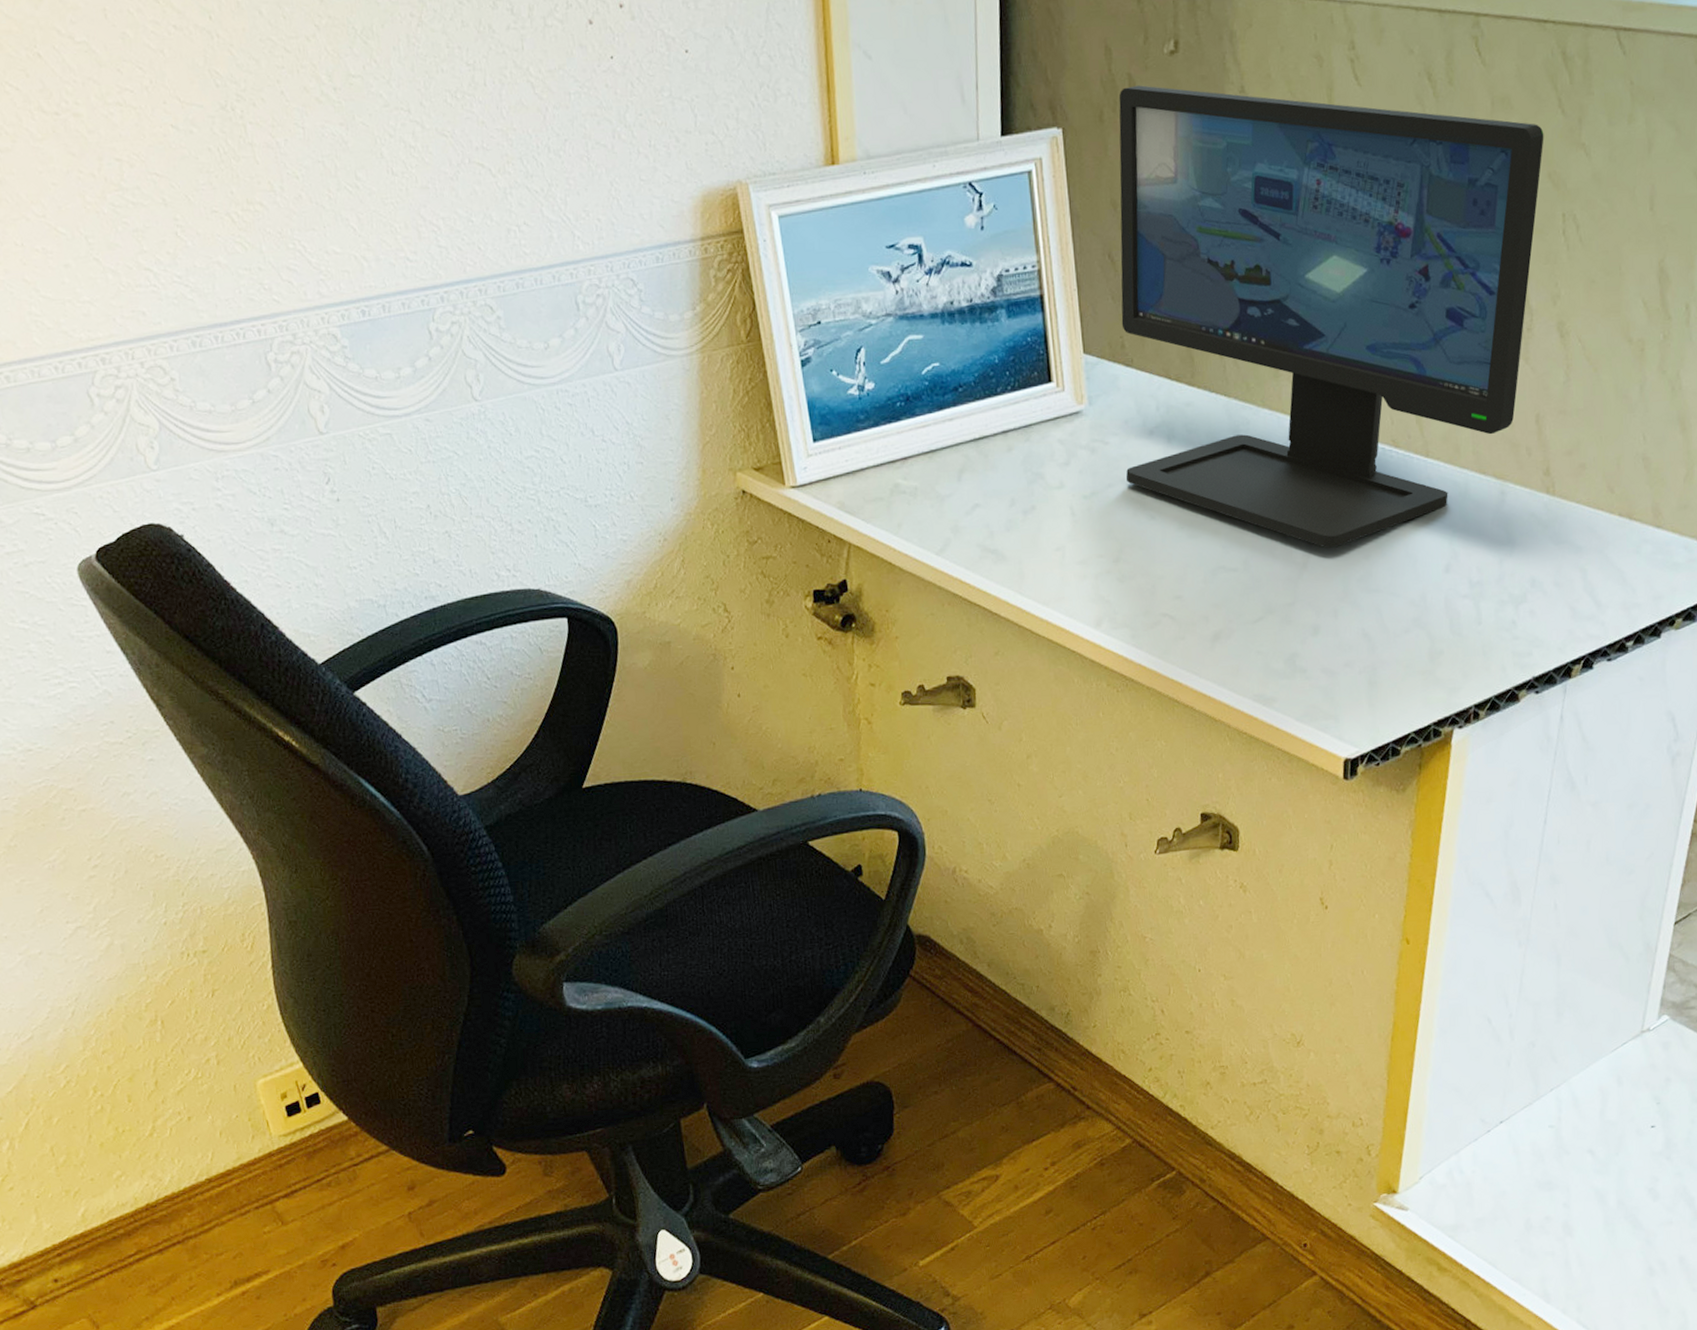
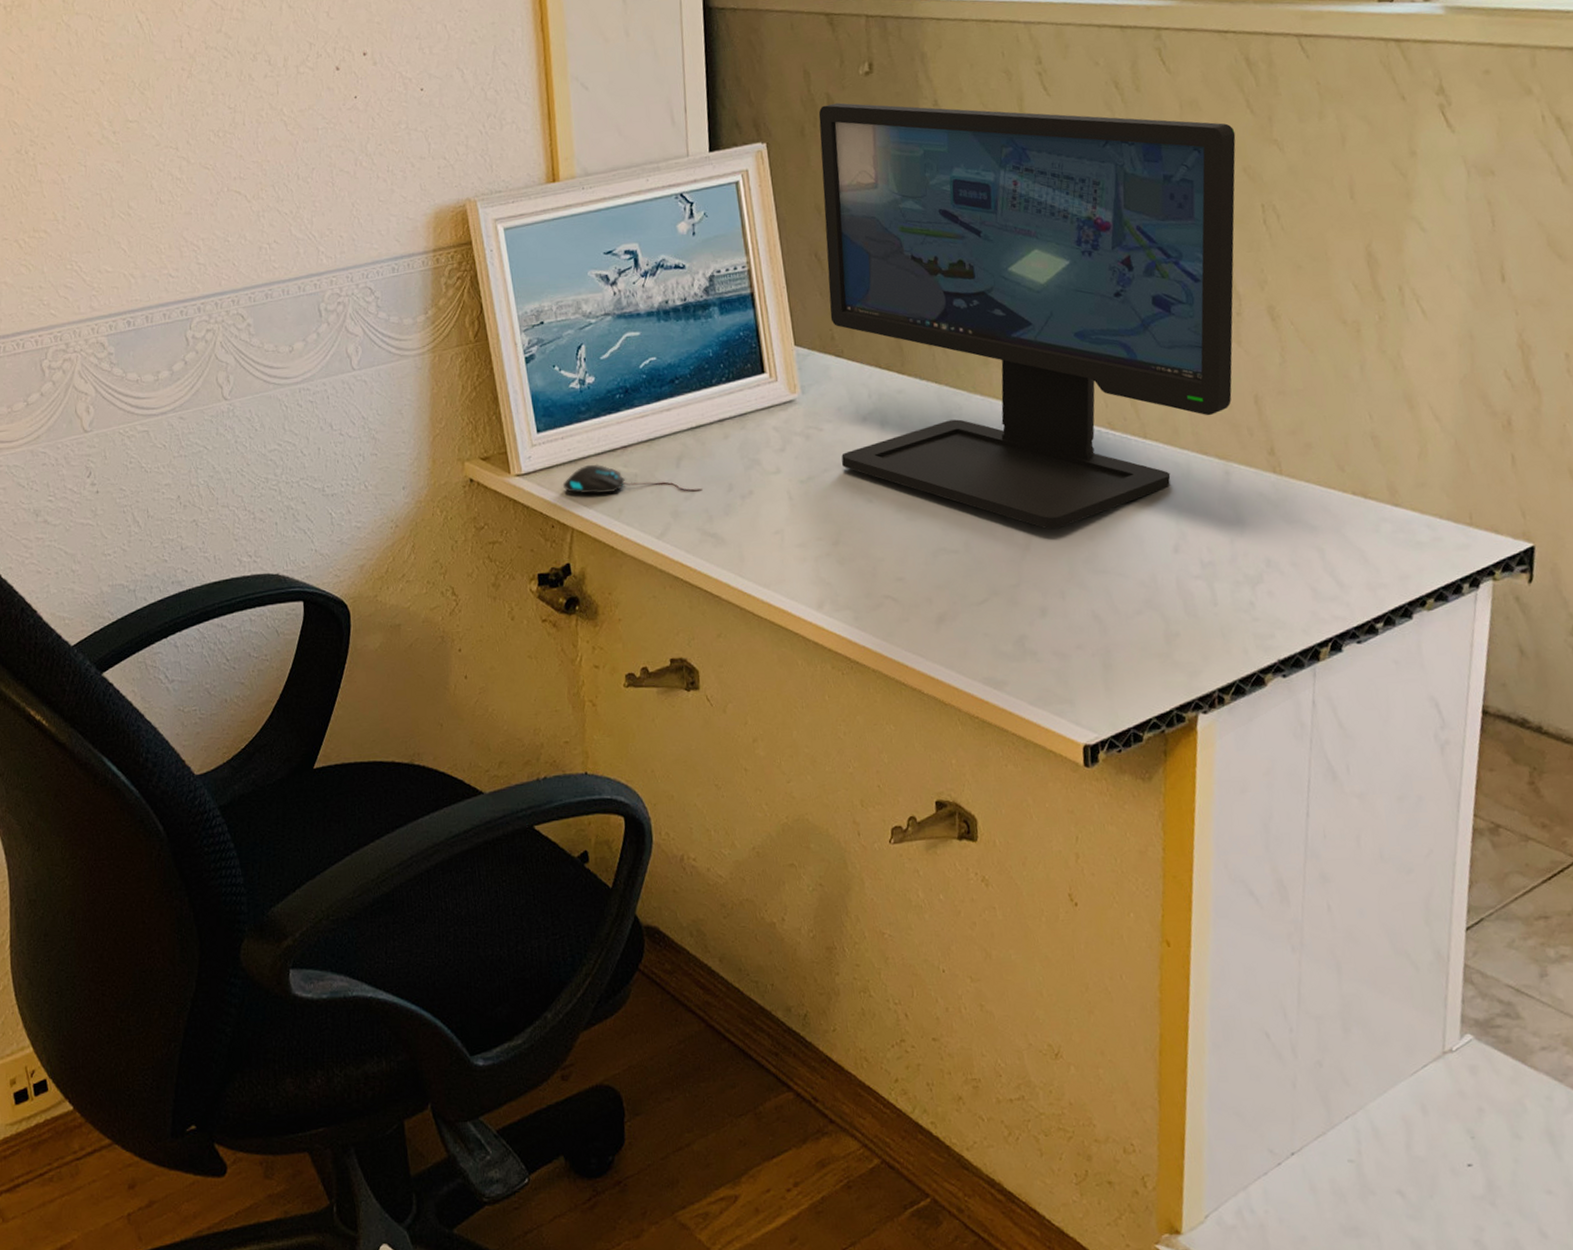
mouse: none [839,476,984,508] -> present [562,464,703,494]

